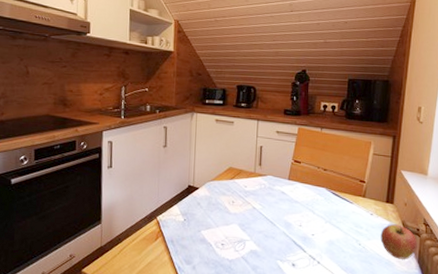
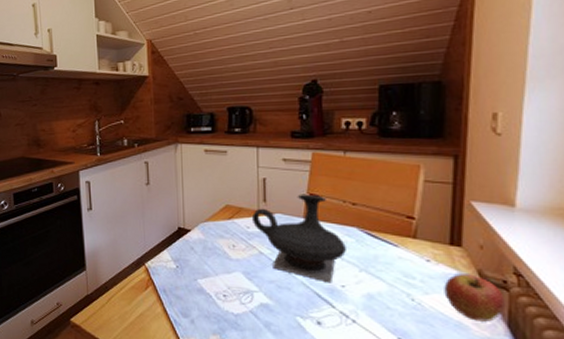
teapot: none [249,160,317,233] -> present [251,194,346,283]

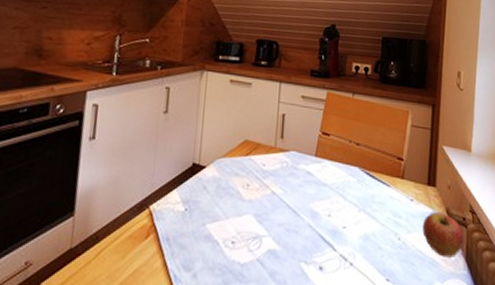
teapot: present [251,194,346,283] -> none [268,132,349,225]

